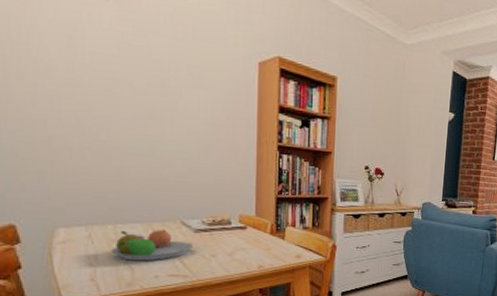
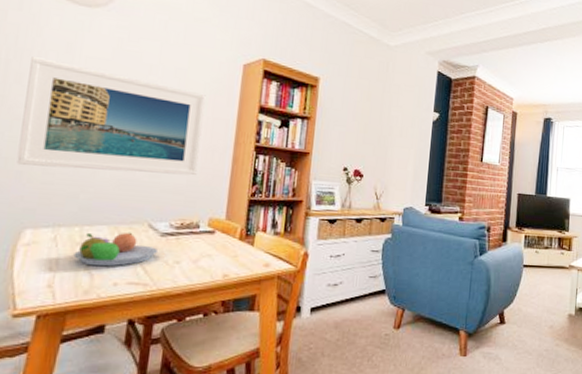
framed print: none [30,51,223,175] -> present [16,57,206,176]

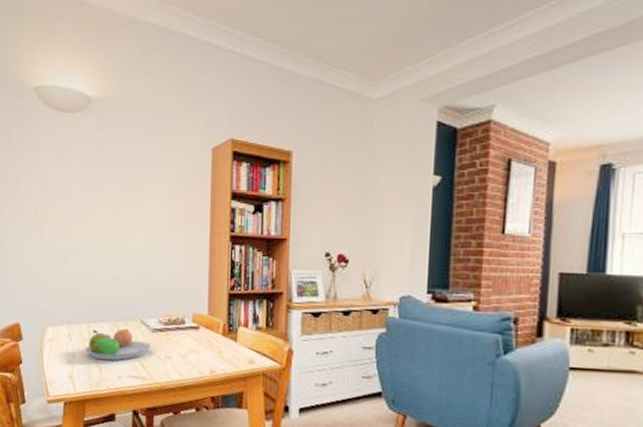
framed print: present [16,57,206,176] -> none [35,169,179,271]

